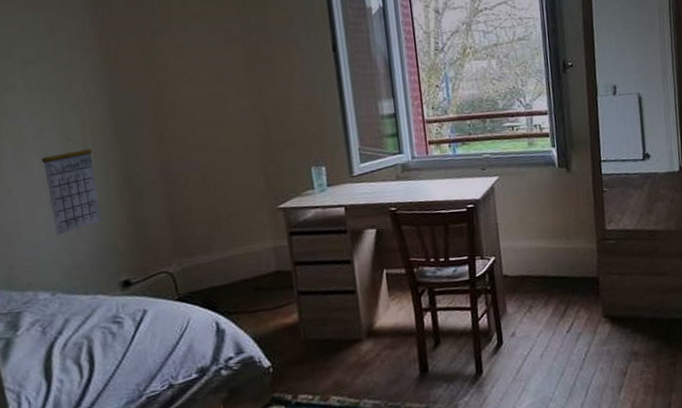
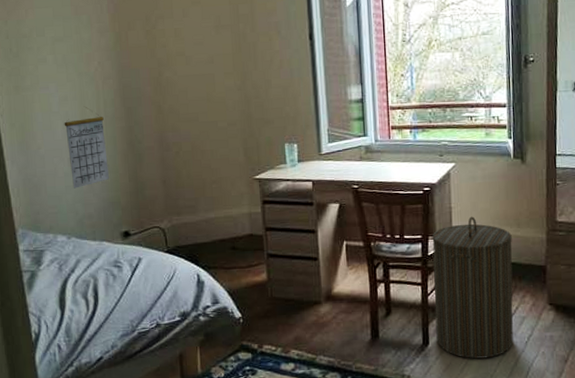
laundry hamper: none [479,231,571,384] -> present [432,216,514,359]

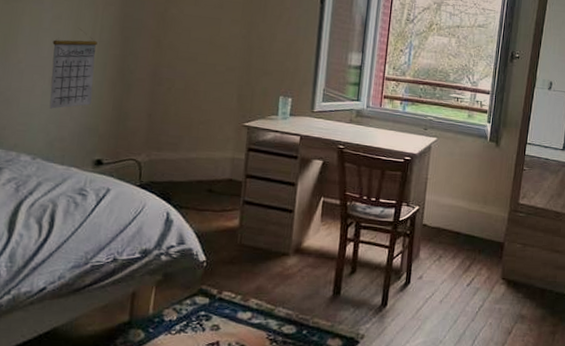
laundry hamper: present [432,216,514,359] -> none [394,189,478,324]

